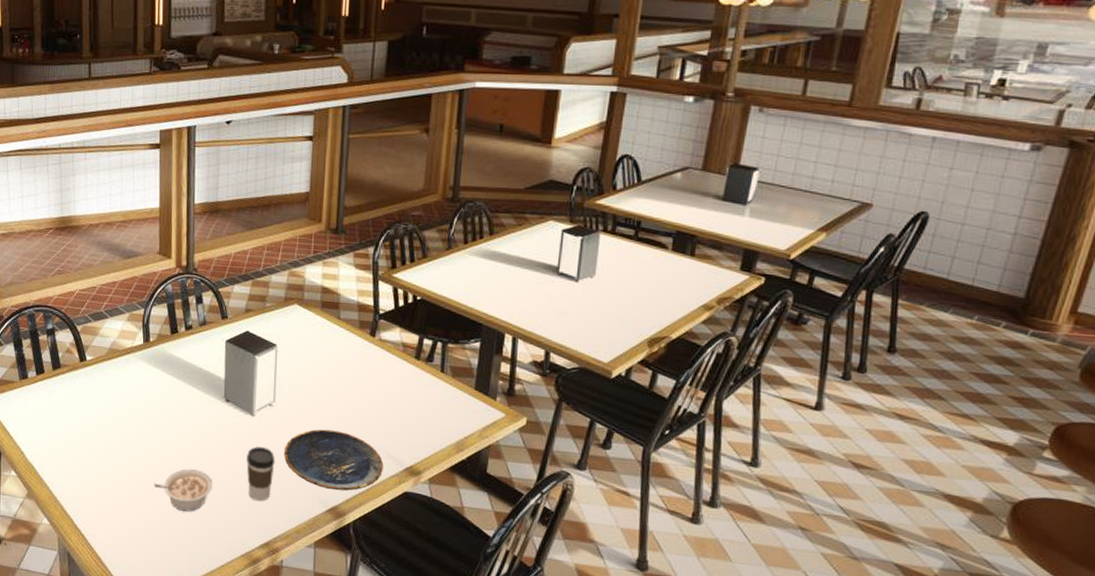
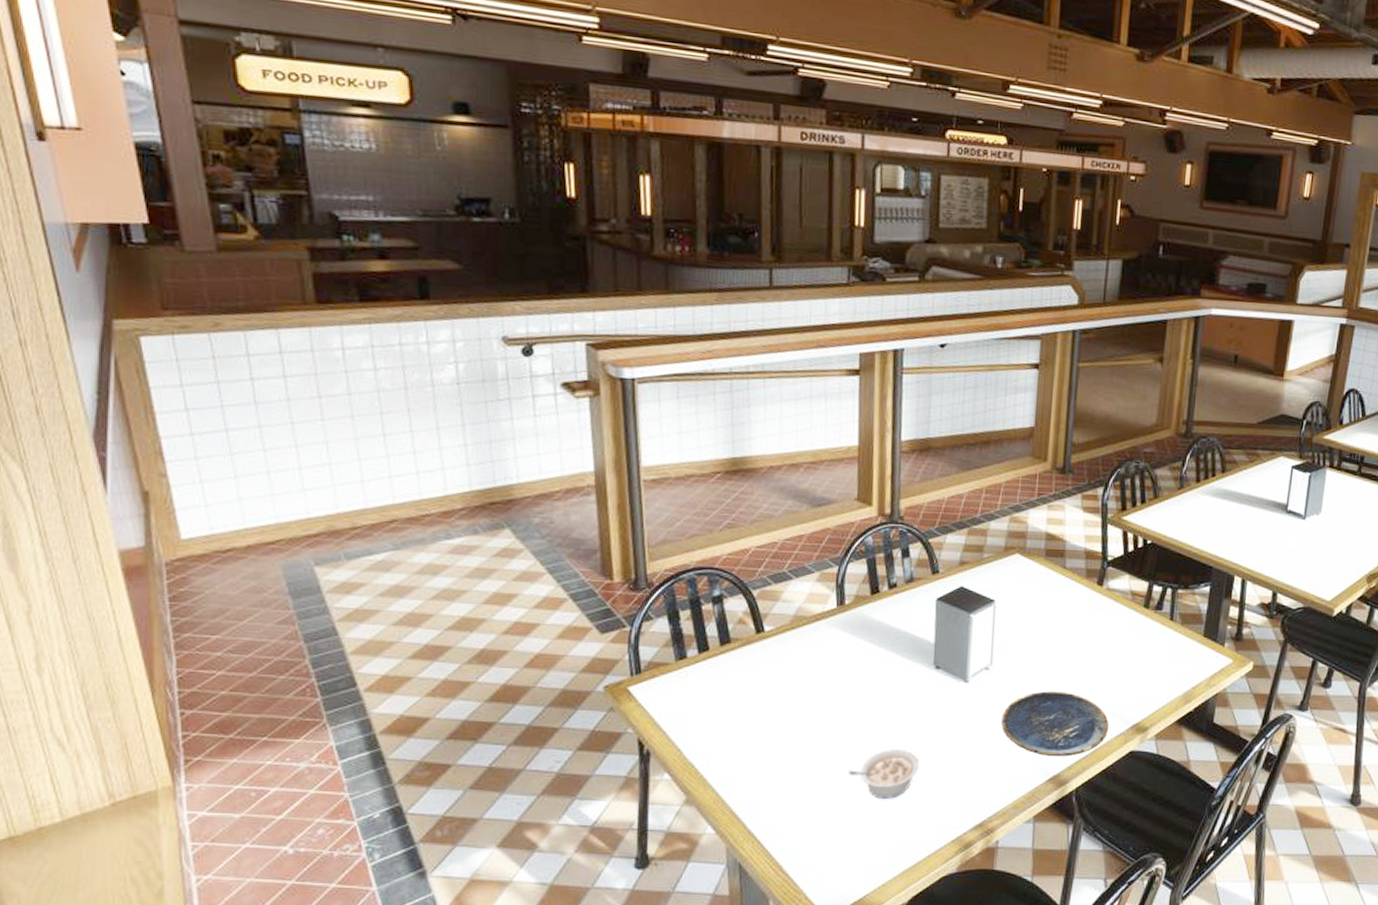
coffee cup: present [246,446,275,501] -> none [958,717,992,778]

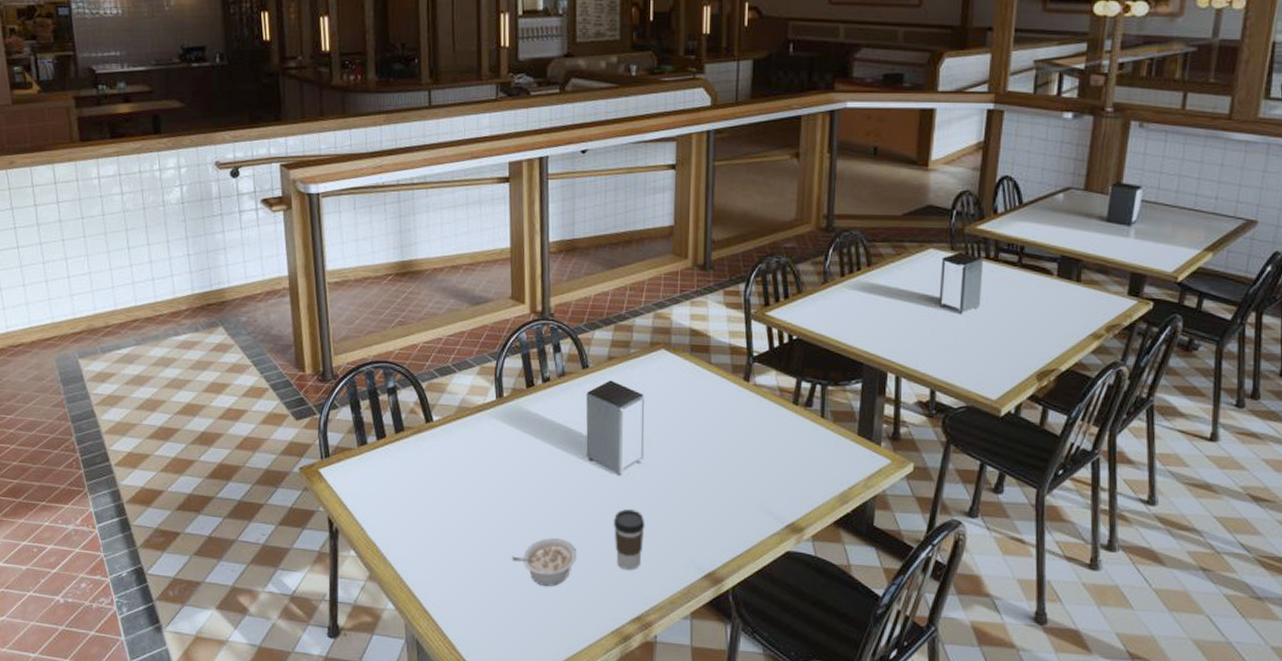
coffee cup: none [958,717,992,778] -> present [614,509,645,570]
plate: present [1001,691,1109,757] -> none [655,486,763,554]

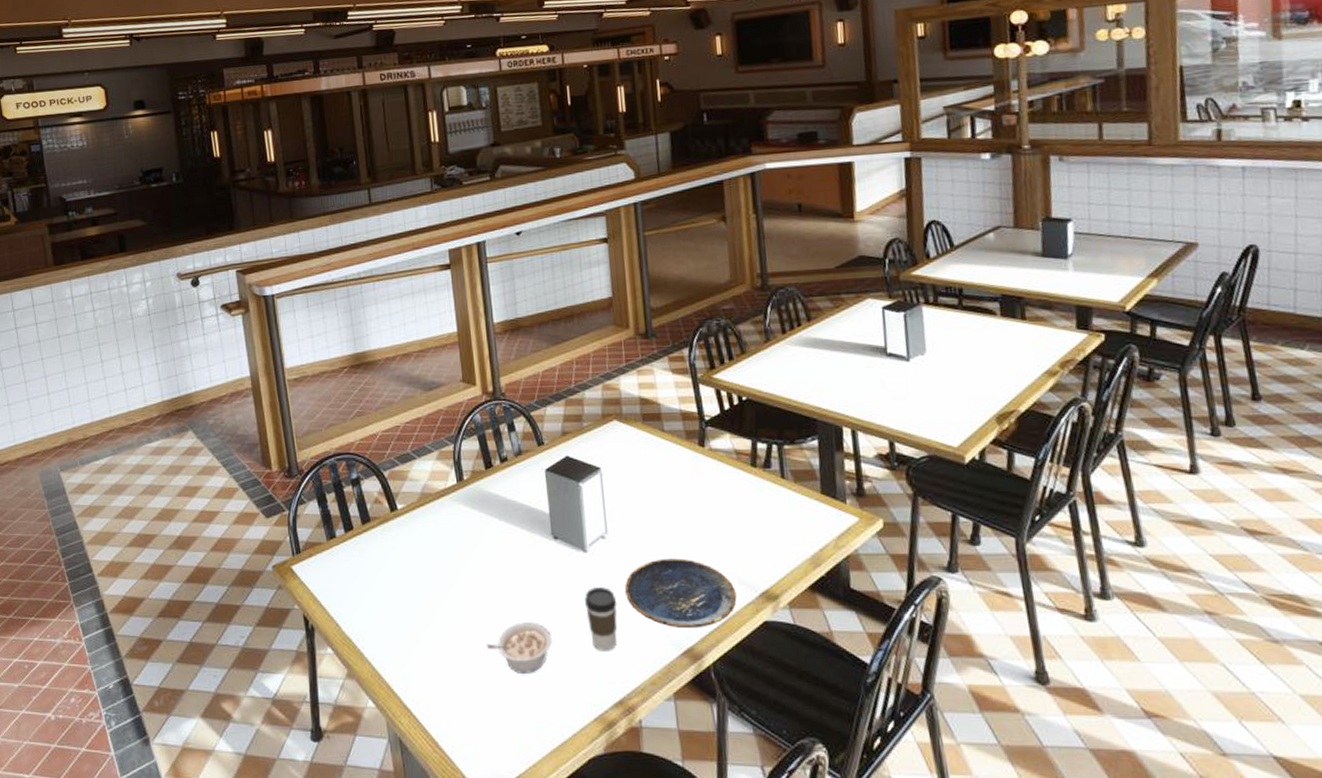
plate: none [655,486,763,554] -> present [625,558,737,629]

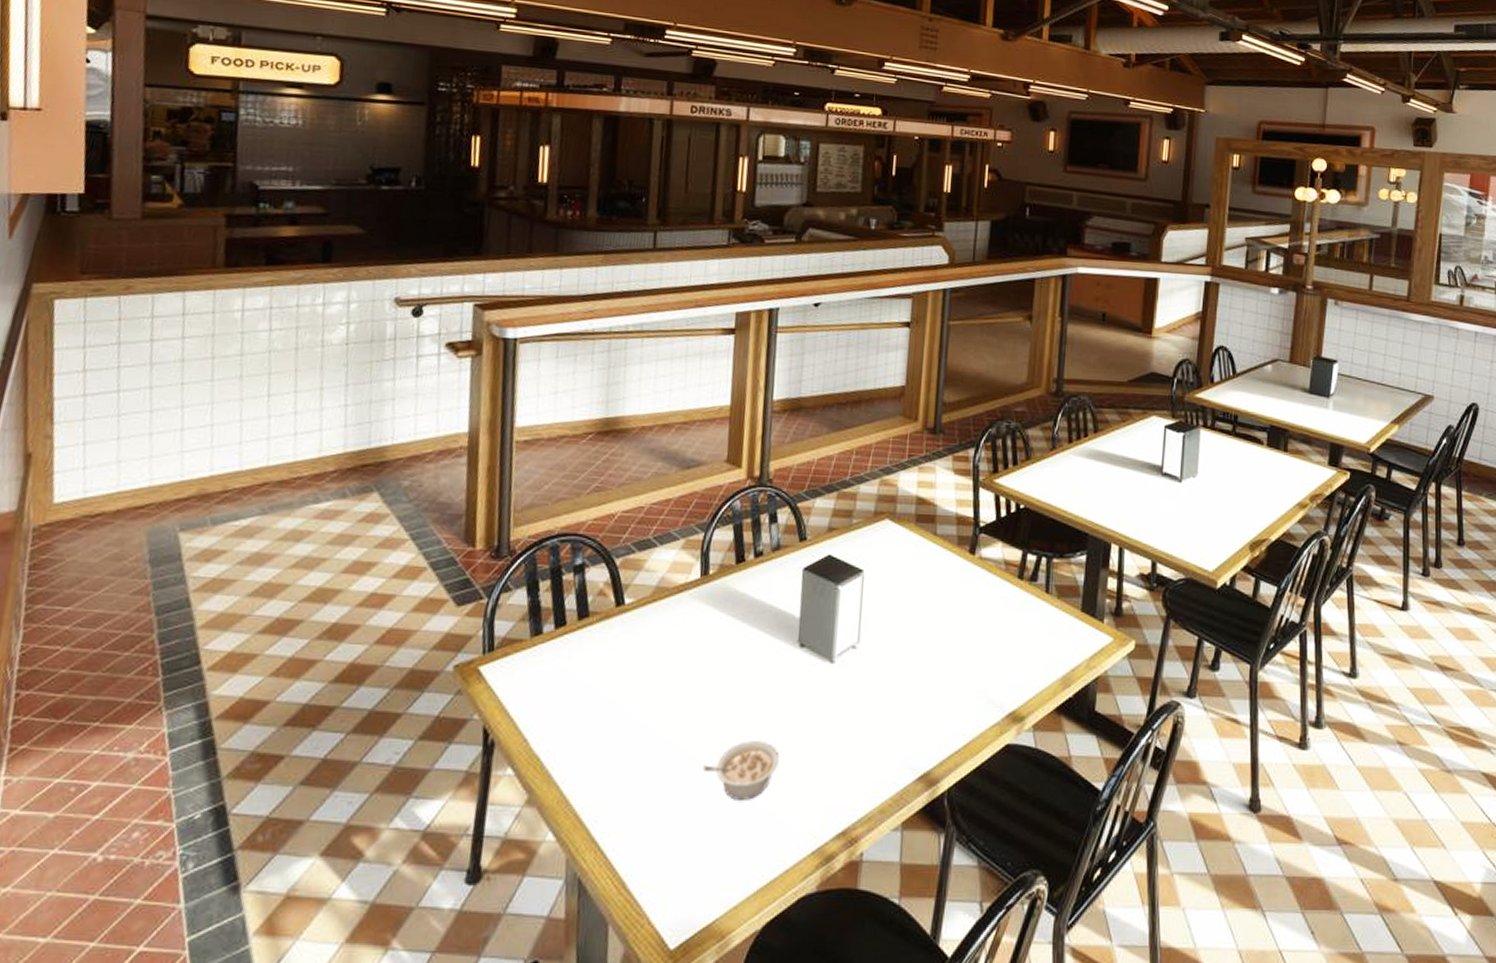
coffee cup: present [585,587,618,651] -> none [822,703,858,775]
plate: present [625,558,737,629] -> none [868,673,983,751]

